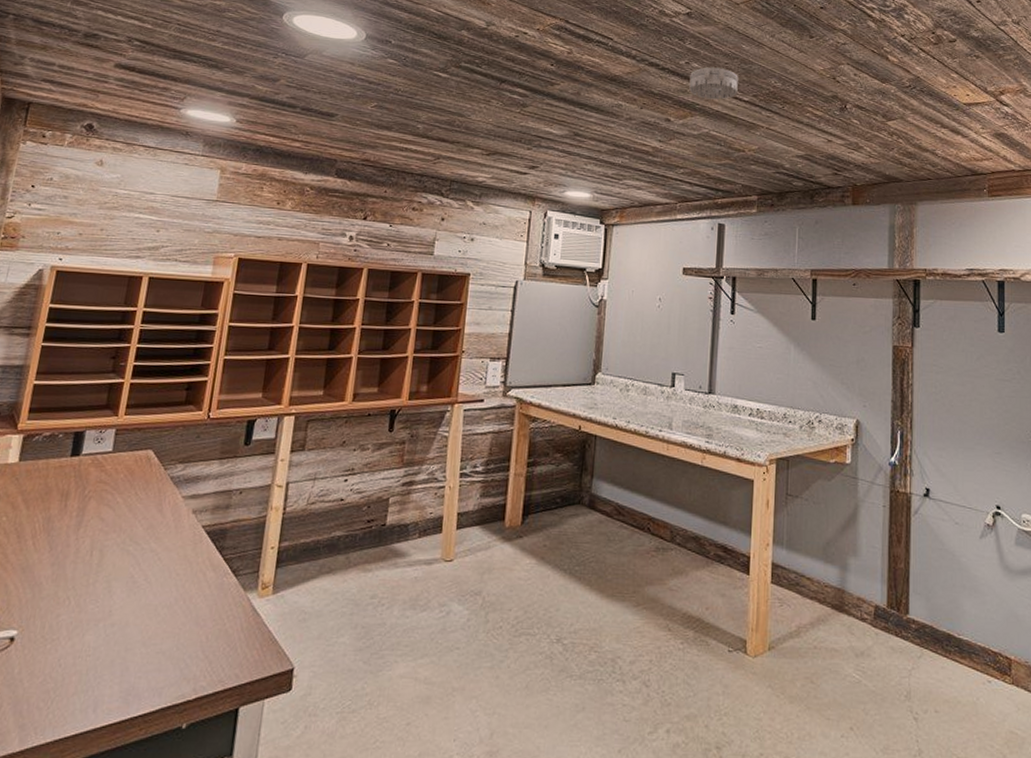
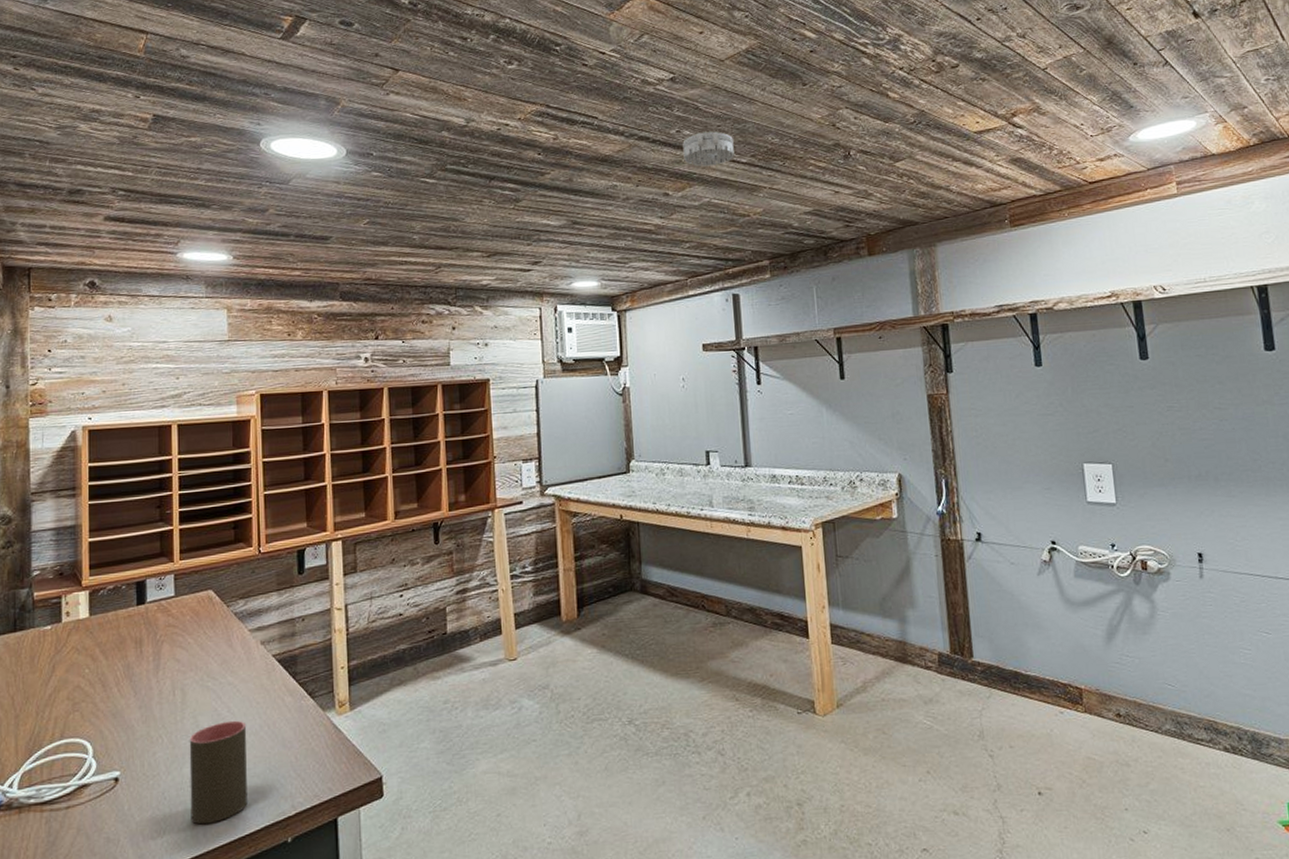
cup: none [83,590,162,699] -> present [189,720,248,825]

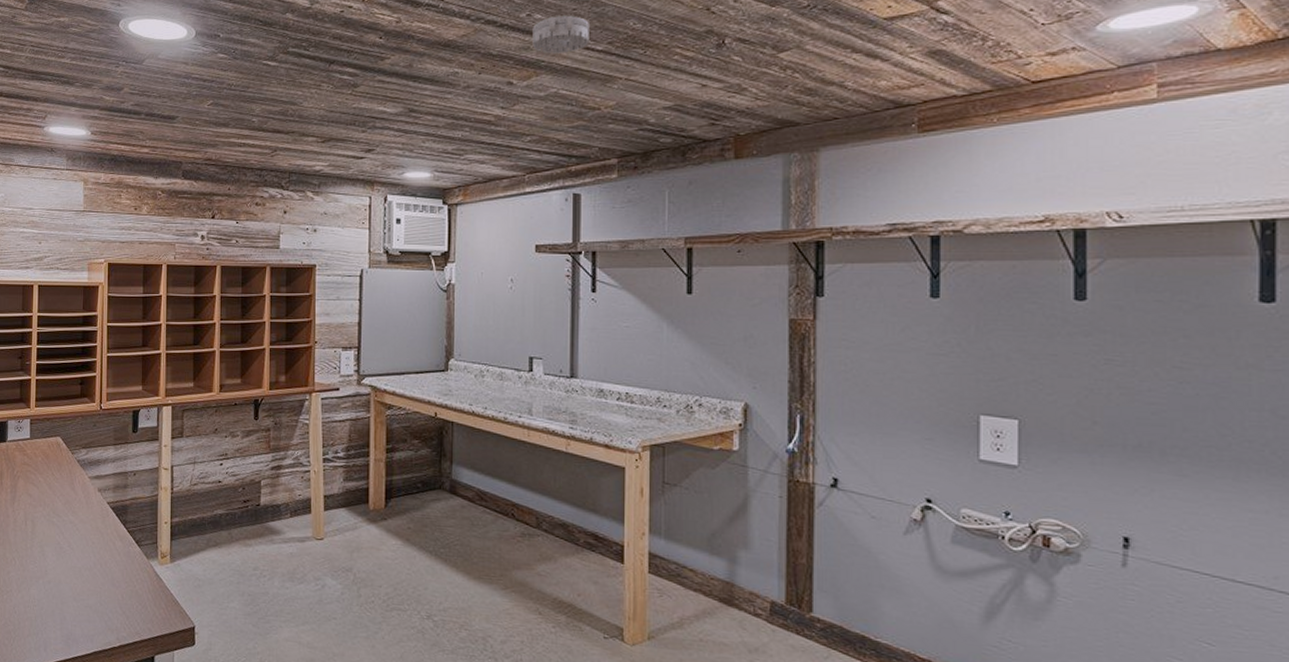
cup: present [189,720,248,825] -> none [35,554,83,641]

